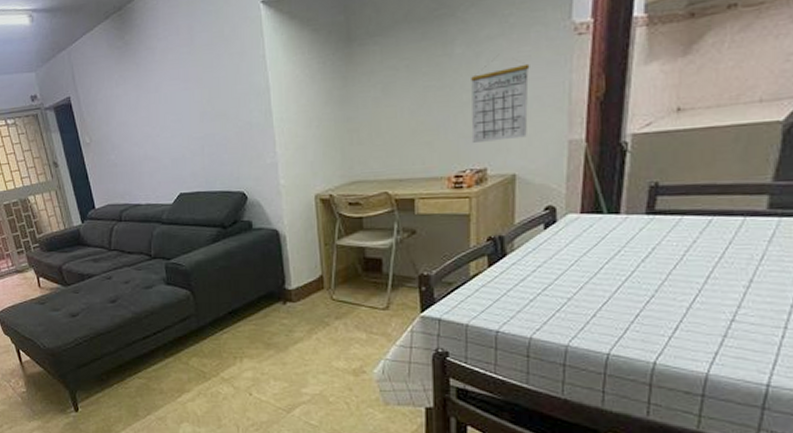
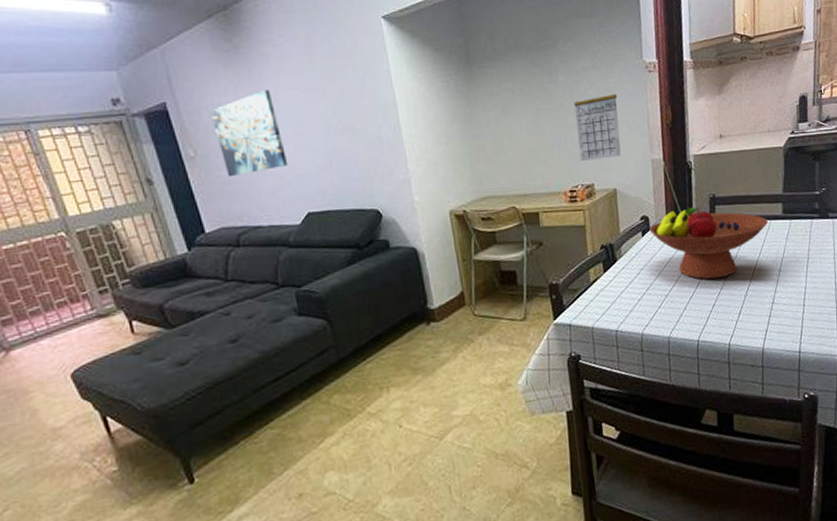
wall art: none [104,81,165,161] -> present [210,90,288,177]
fruit bowl: none [555,197,740,285] -> present [649,207,768,280]

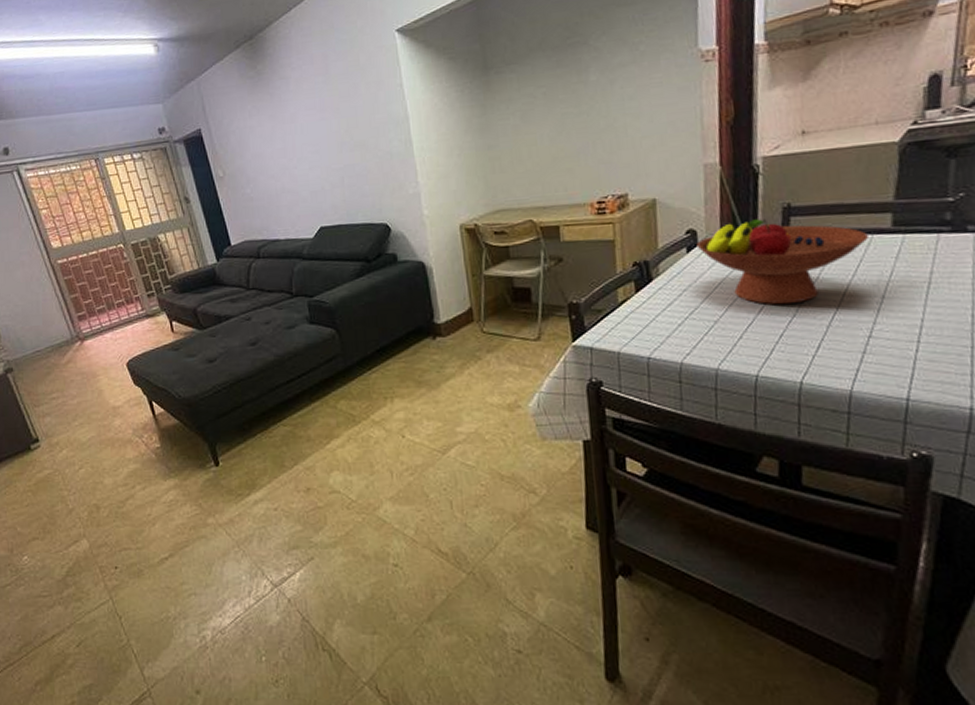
wall art: present [210,90,288,177] -> none [237,111,304,195]
calendar: present [574,89,621,161] -> none [607,87,664,168]

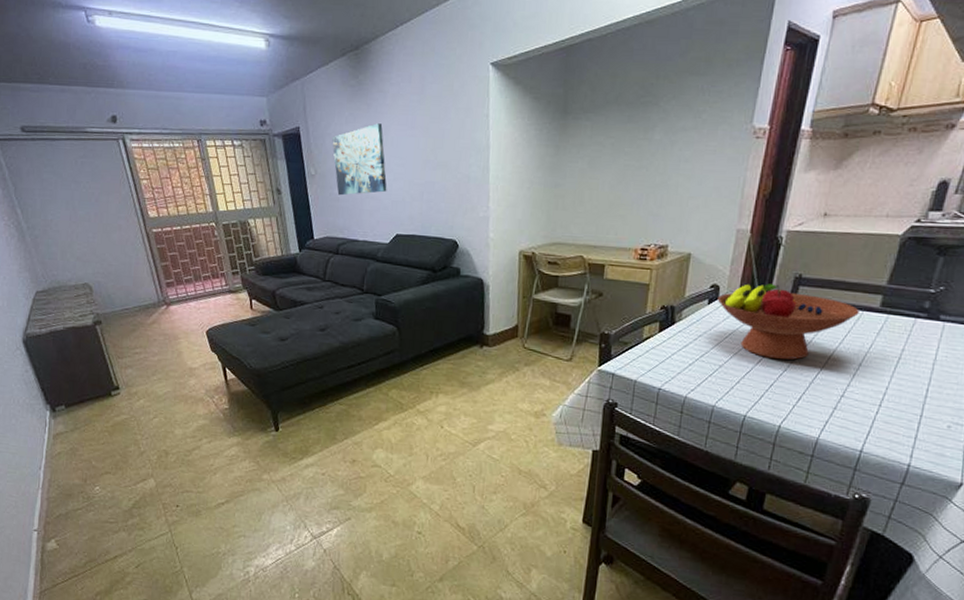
wall art: none [237,111,304,195] -> present [332,123,387,196]

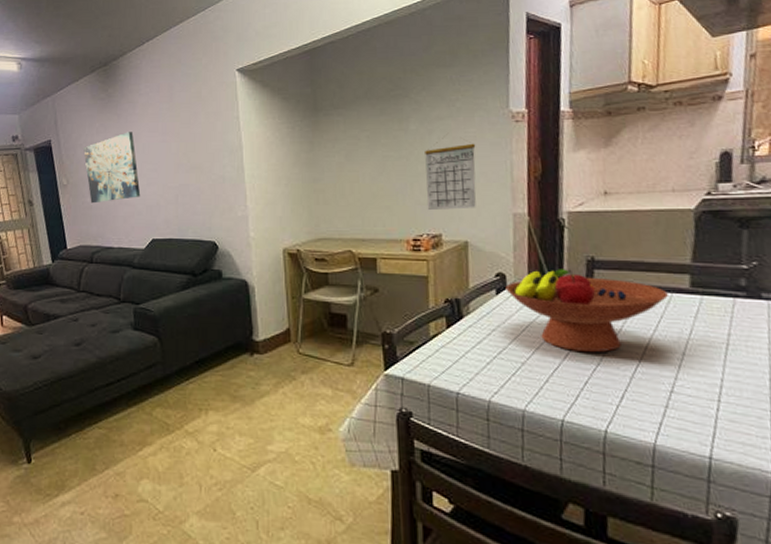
calendar: none [658,150,714,222] -> present [425,138,476,210]

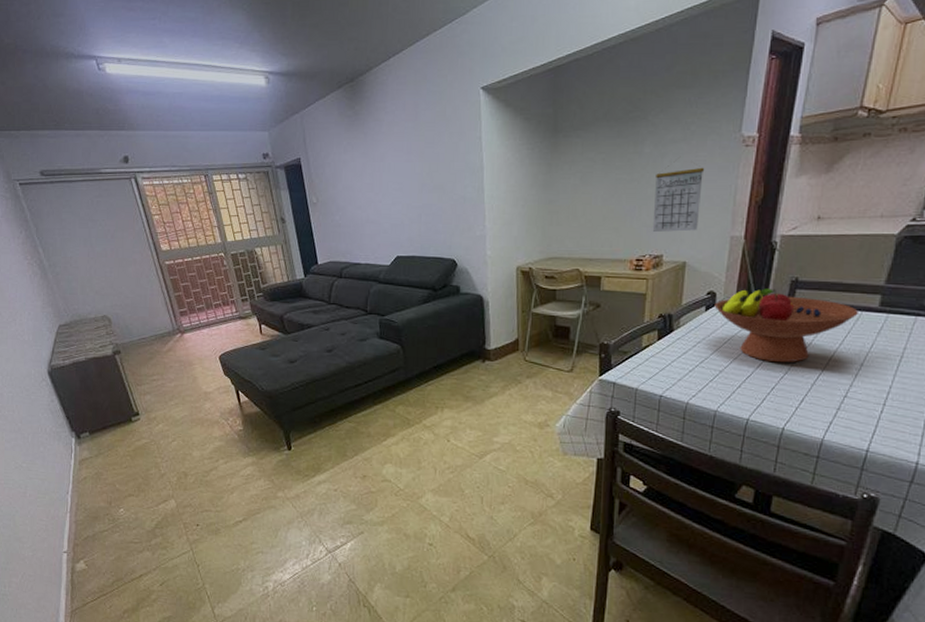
wall art: present [83,132,141,204] -> none [332,151,386,222]

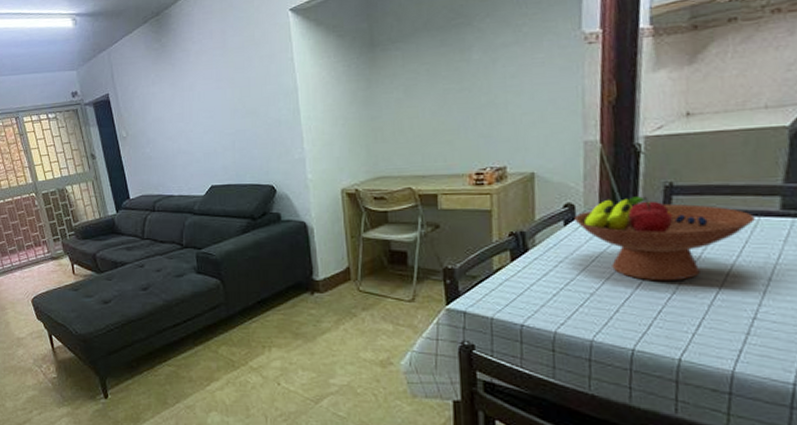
calendar: present [652,161,705,232] -> none [488,66,544,142]

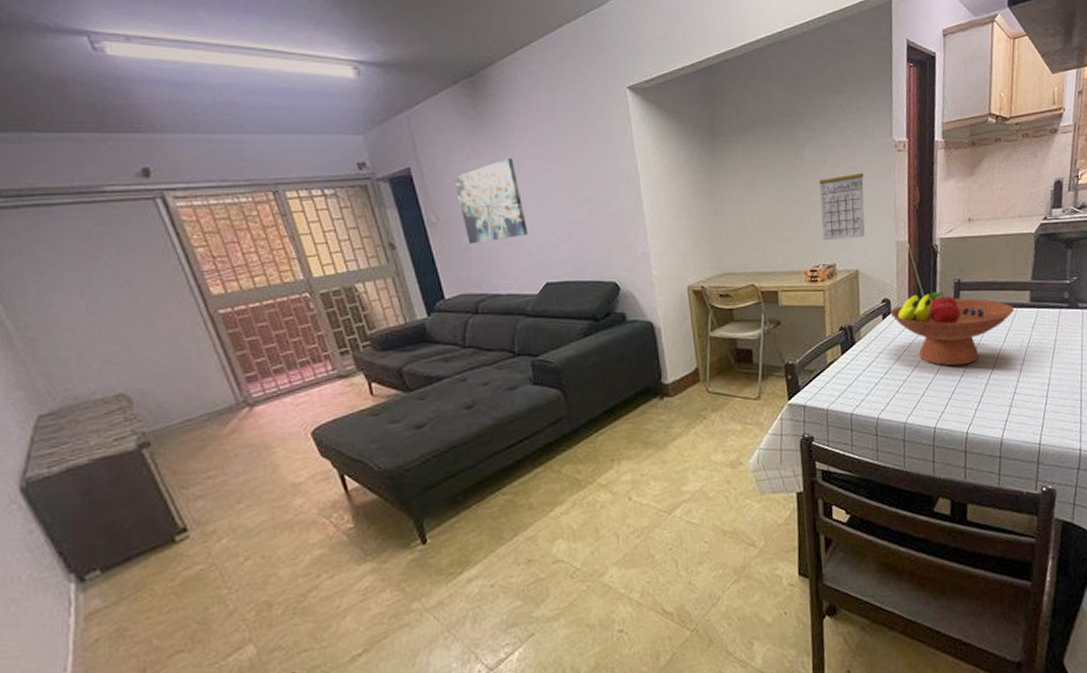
wall art: none [141,80,198,154] -> present [453,158,529,245]
calendar: none [488,66,544,142] -> present [819,167,865,240]

